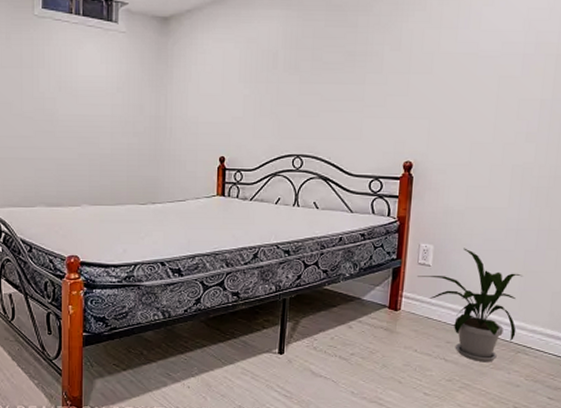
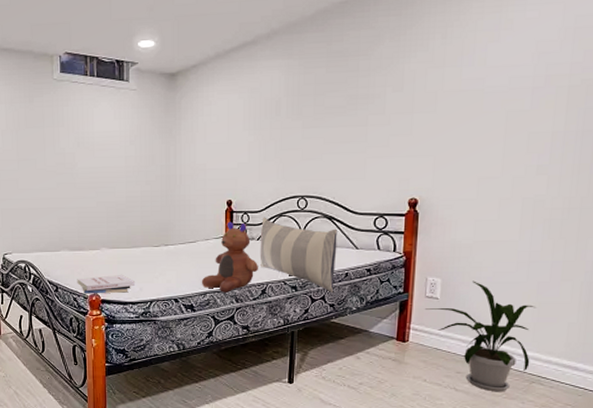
books: none [54,234,119,256] -> present [77,274,136,294]
toy: none [190,179,250,256] -> present [201,221,258,293]
pillow: none [252,176,333,259] -> present [259,217,338,294]

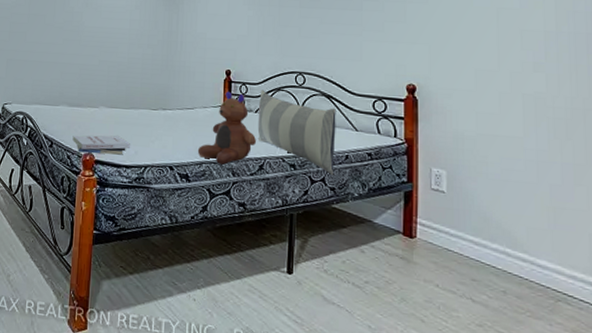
house plant: present [425,281,537,392] -> none [432,176,553,309]

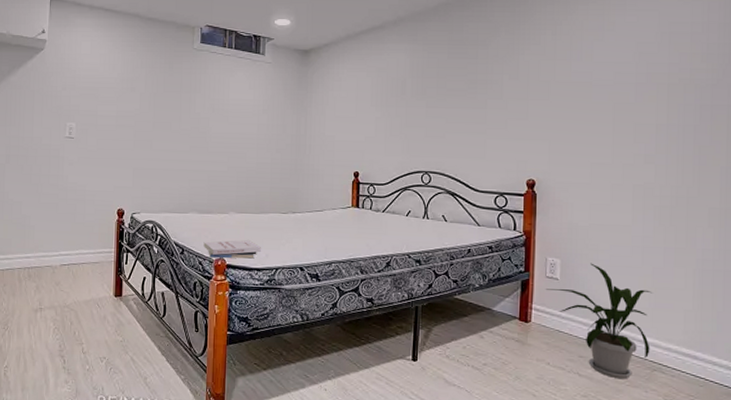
toy: present [197,91,256,165] -> none [327,192,383,263]
pillow: present [257,90,336,176] -> none [385,190,460,269]
house plant: none [432,176,553,309] -> present [546,263,653,379]

